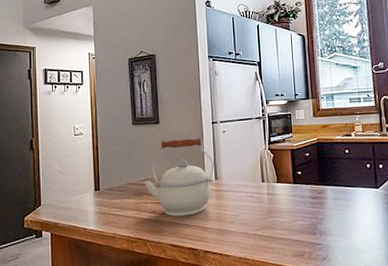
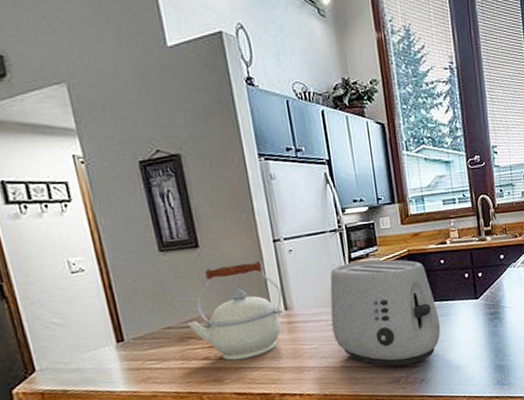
toaster: none [250,144,343,244] -> present [330,259,441,369]

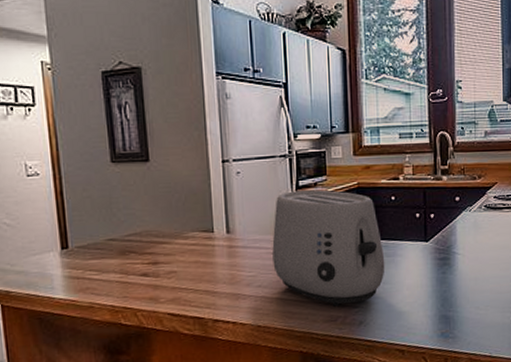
kettle: present [187,261,283,361] -> none [130,181,225,280]

